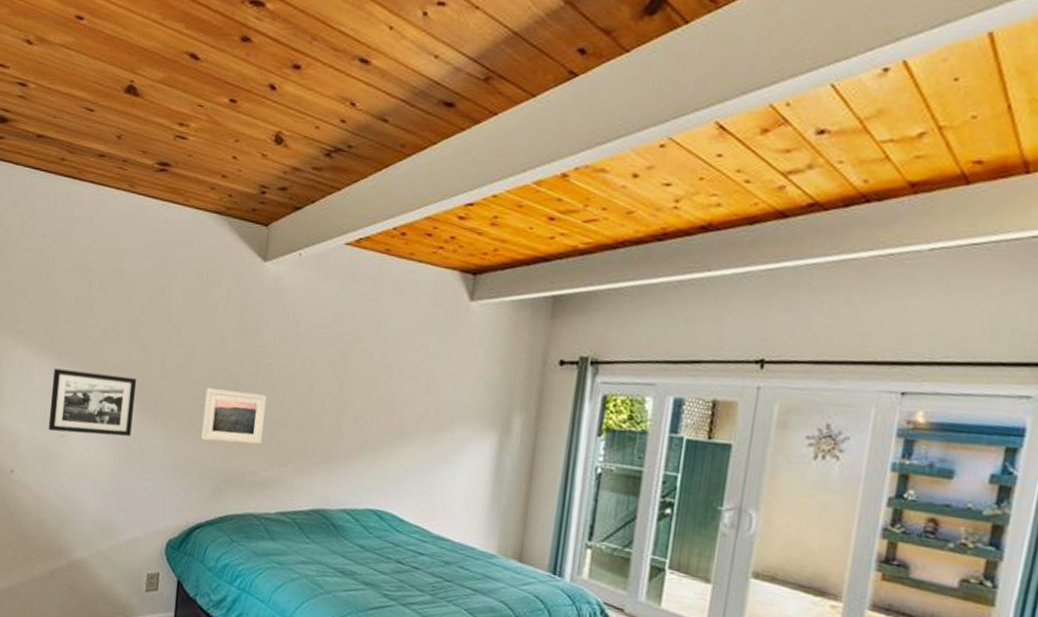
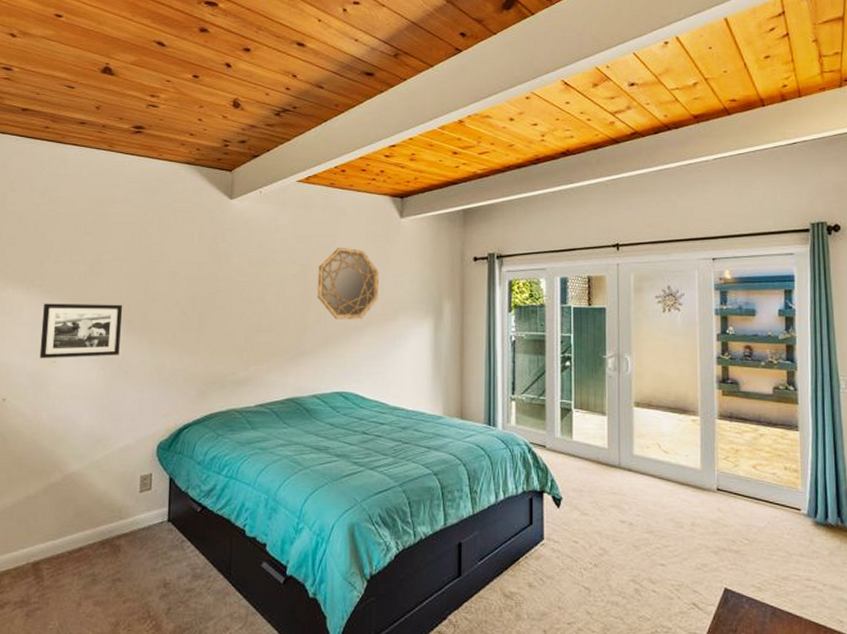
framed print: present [200,388,267,445] -> none [184,306,241,351]
home mirror: none [356,333,436,426] -> present [316,248,379,320]

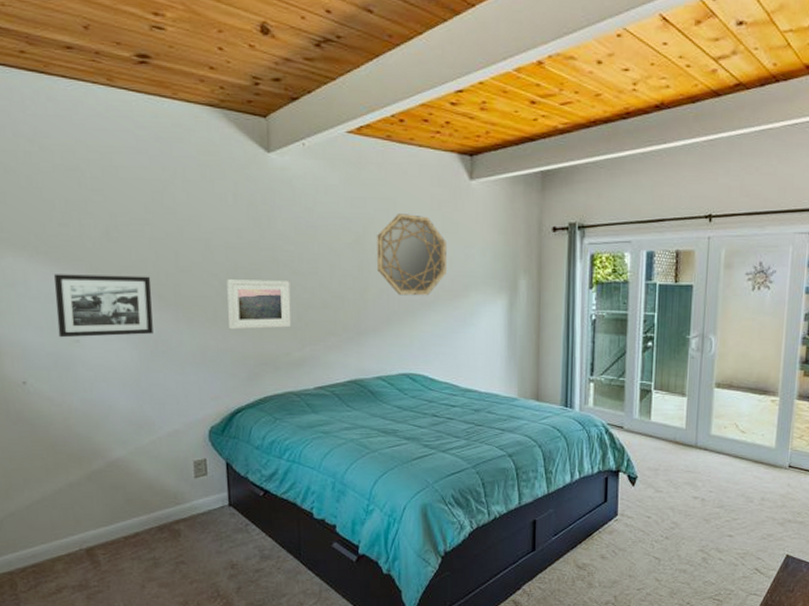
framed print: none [184,306,241,351] -> present [227,279,292,330]

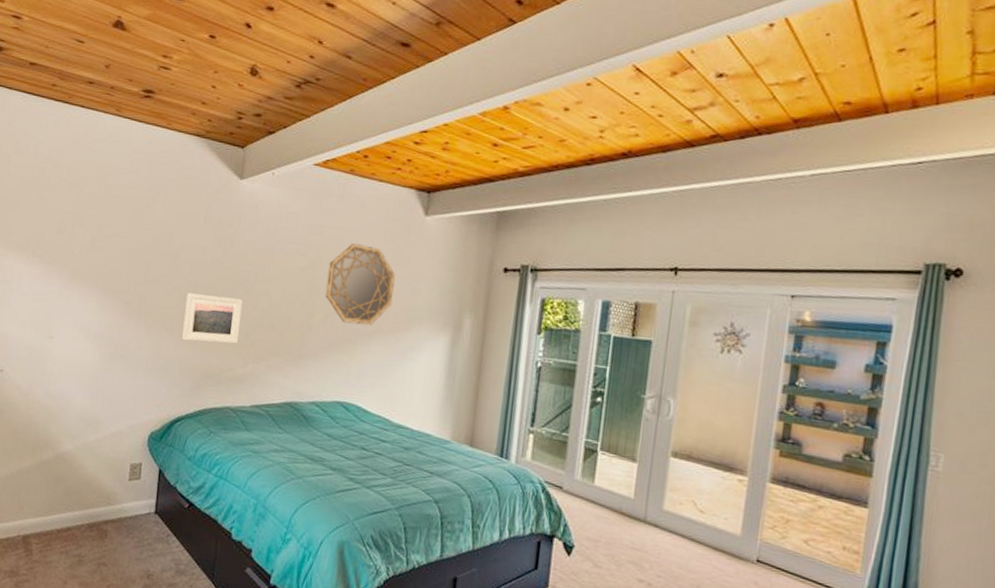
picture frame: present [54,274,153,338] -> none [37,275,122,338]

